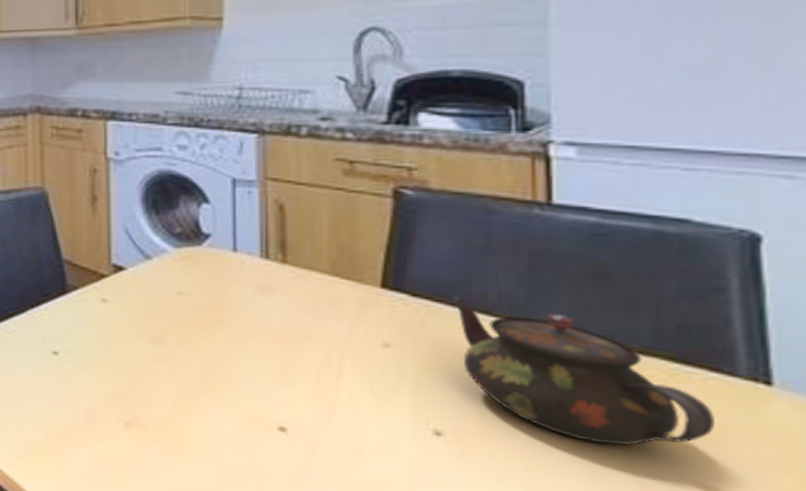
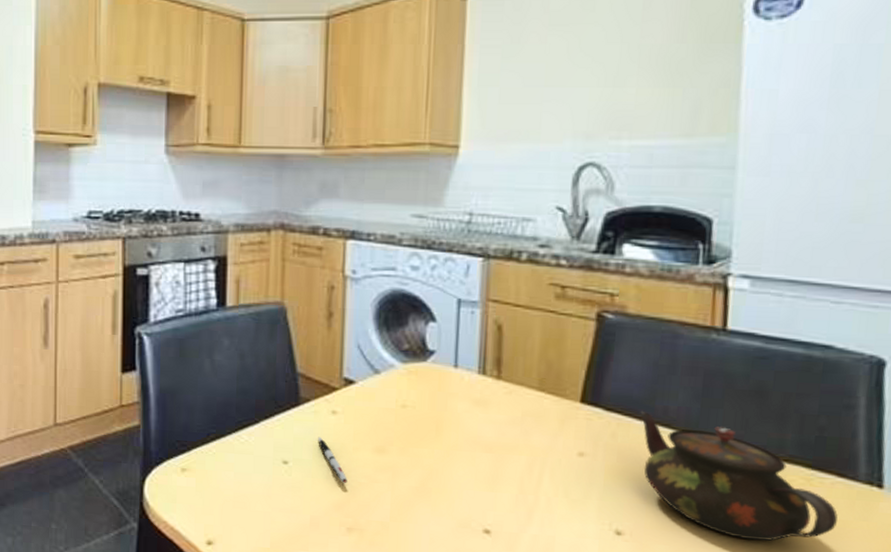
pen: none [89,326,123,376] -> present [318,436,348,484]

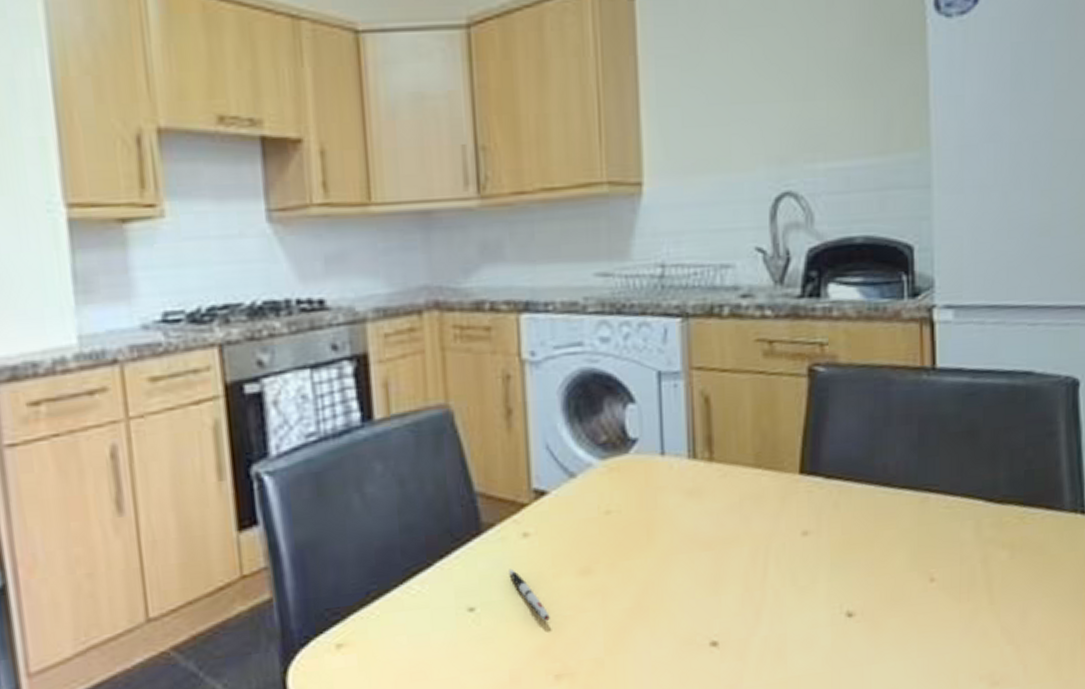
teapot: present [640,410,838,541] -> none [860,472,1049,595]

